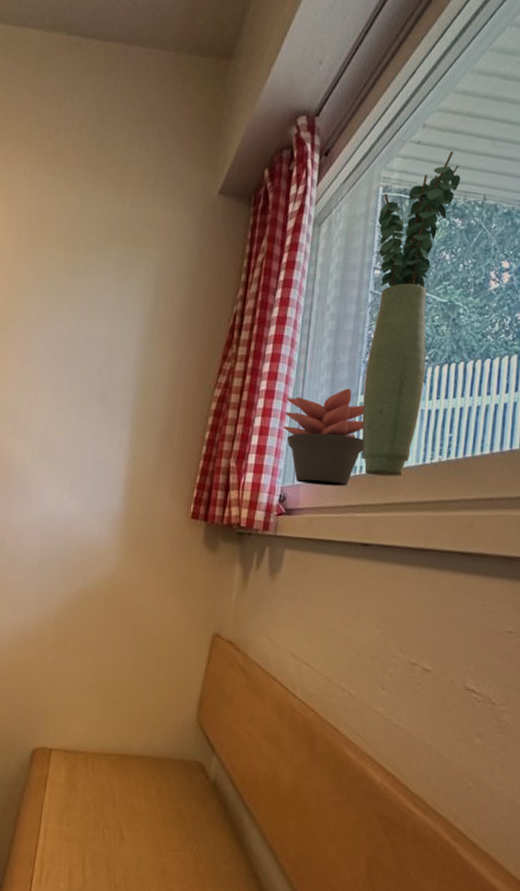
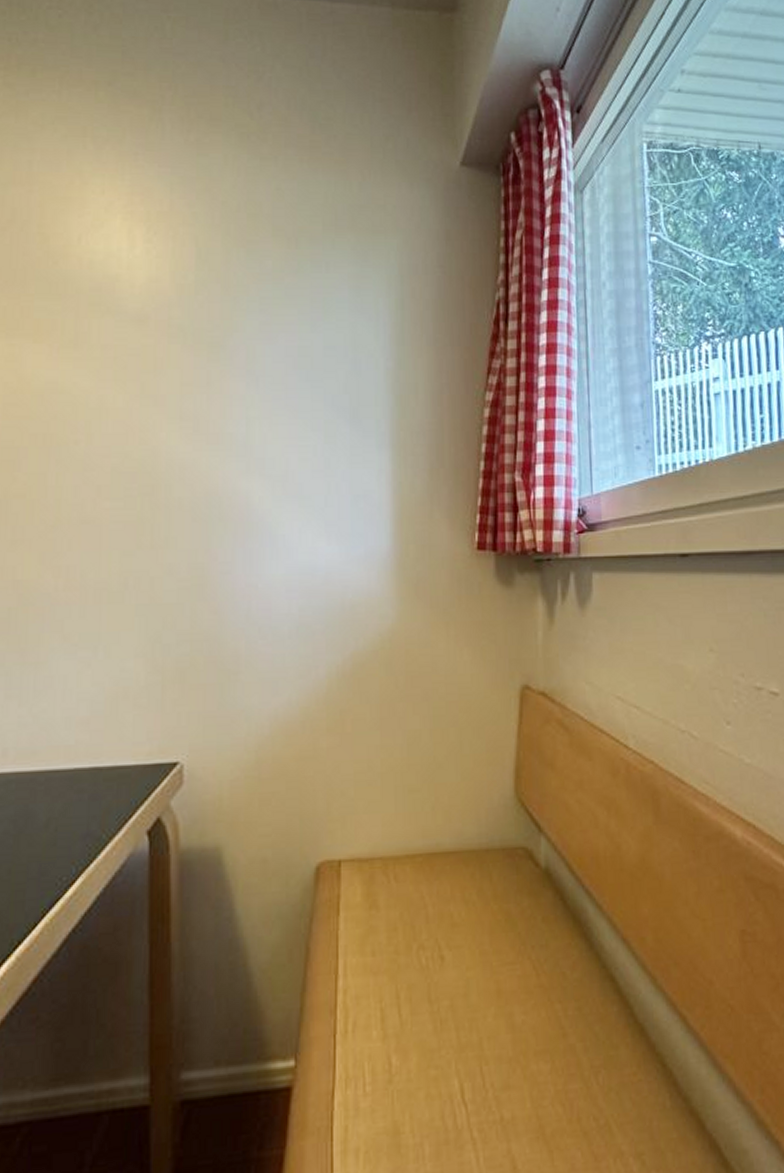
succulent plant: present [283,388,365,487] -> none [570,376,667,493]
vase: present [361,151,461,477] -> none [646,98,731,474]

